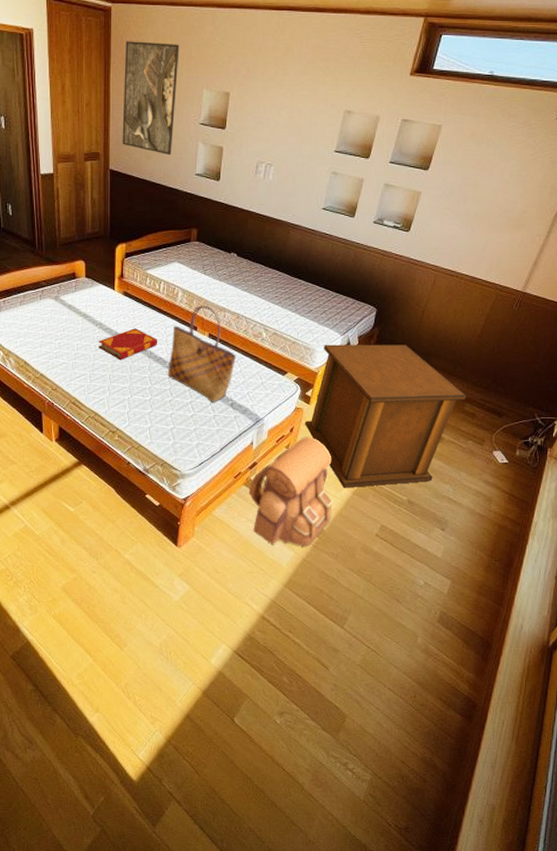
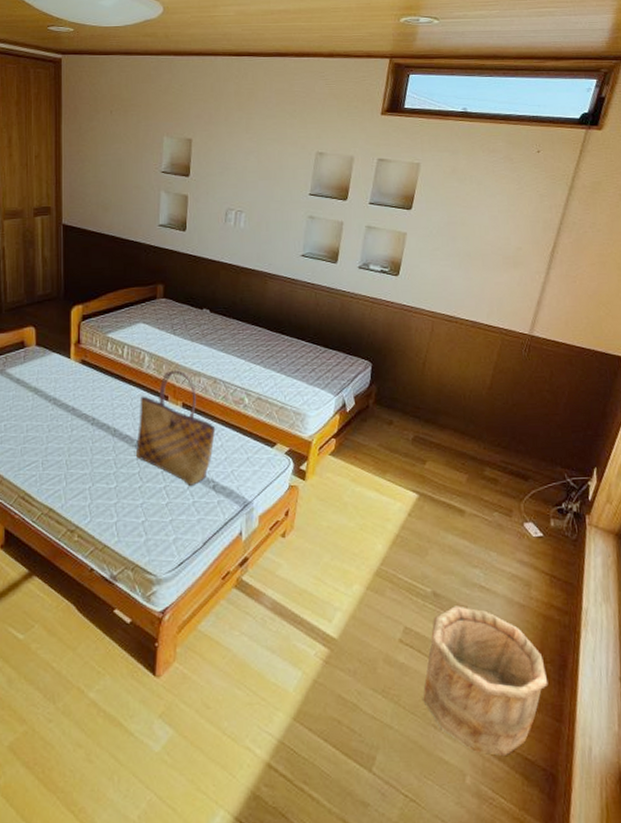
hardback book: present [99,328,158,360] -> none [53,402,123,442]
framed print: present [122,41,180,156] -> none [76,91,136,207]
backpack: present [248,437,334,547] -> none [240,520,345,664]
side table: present [305,344,466,488] -> none [302,402,485,583]
wooden bucket: none [390,512,495,625] -> present [423,606,548,756]

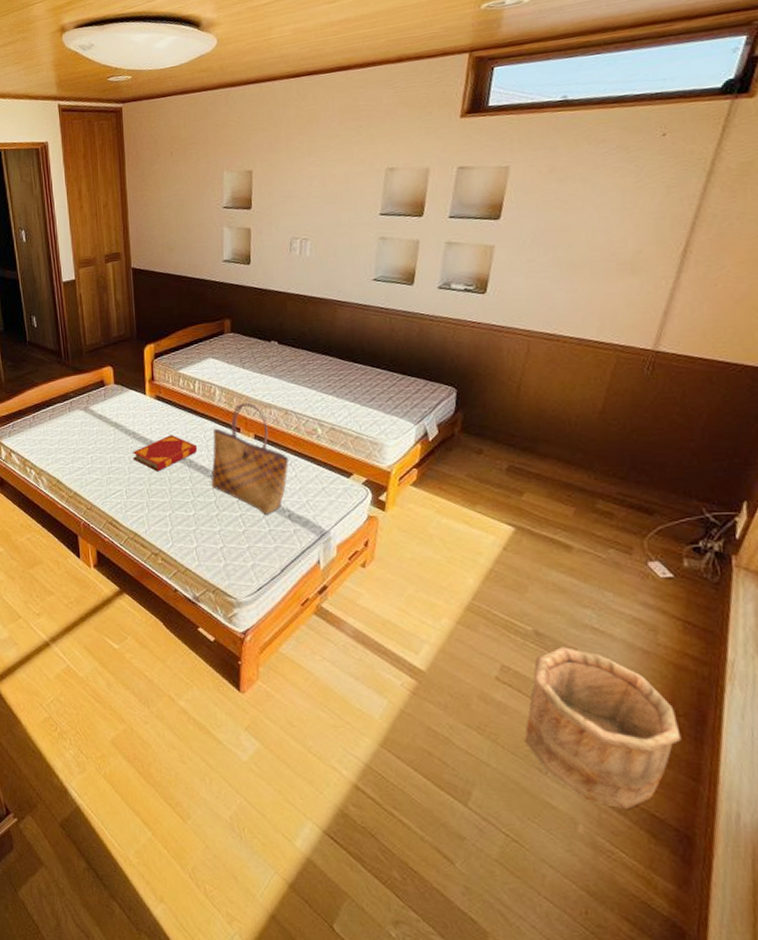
hardback book: none [53,402,123,442] -> present [133,435,198,472]

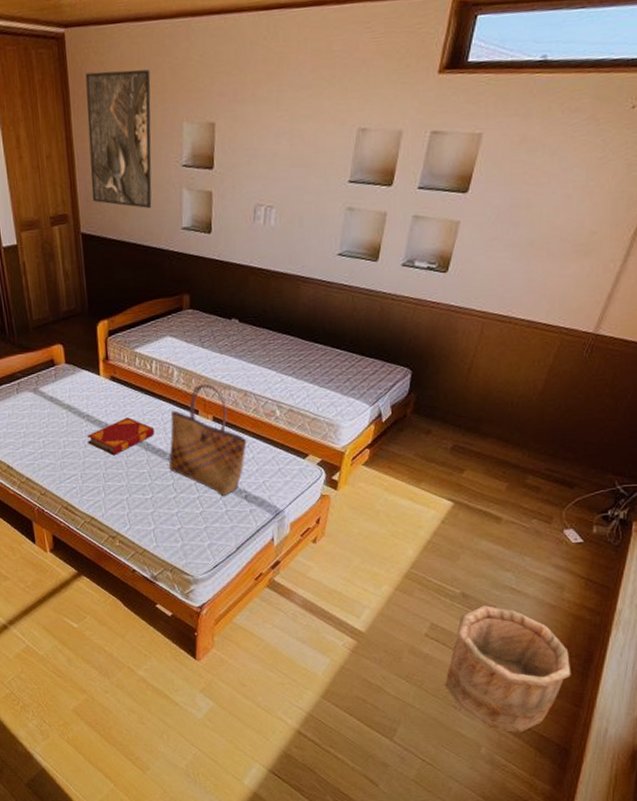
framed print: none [139,131,196,245] -> present [85,69,152,209]

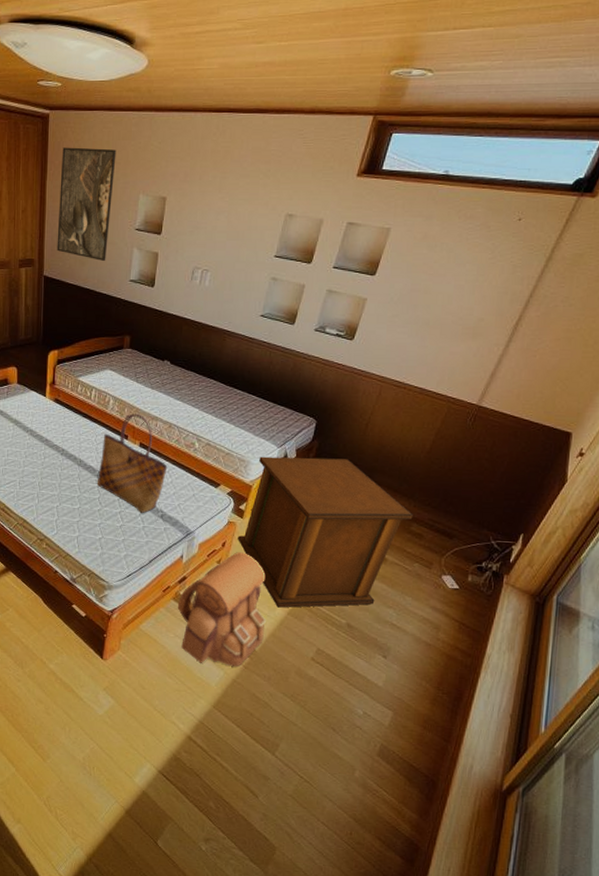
hardback book: present [87,417,155,456] -> none [29,435,88,468]
backpack: none [272,527,373,653] -> present [177,552,267,667]
side table: none [333,411,528,584] -> present [238,456,413,608]
wooden bucket: present [445,605,571,732] -> none [326,637,442,760]

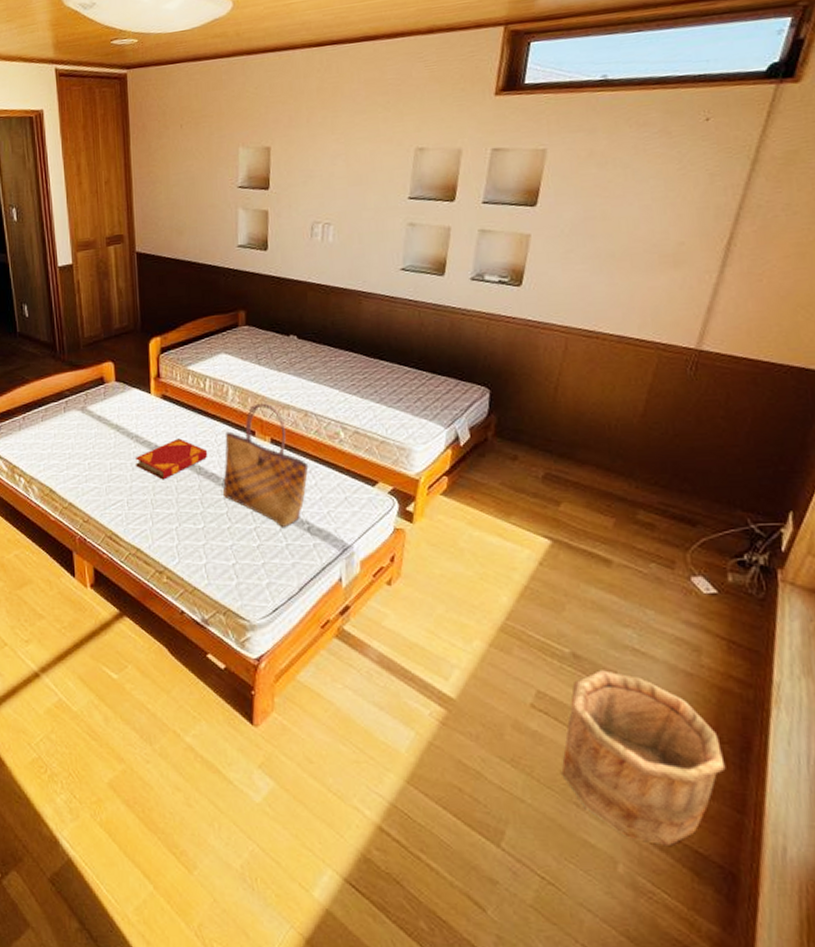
hardback book: none [29,435,88,468] -> present [136,438,208,480]
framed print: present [57,147,117,262] -> none [145,102,208,228]
backpack: present [177,552,267,667] -> none [342,567,463,725]
side table: present [238,456,413,608] -> none [409,434,637,638]
wooden bucket: none [326,637,442,760] -> present [561,670,726,845]

